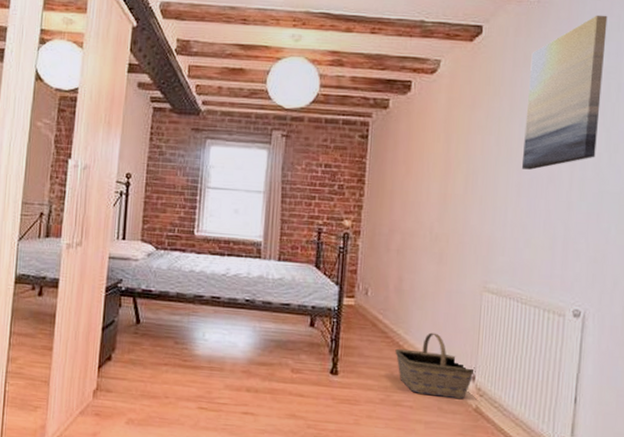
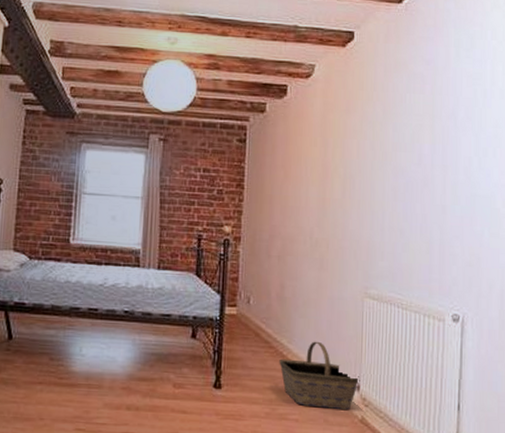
wall art: present [521,15,608,170] -> none [396,23,471,174]

